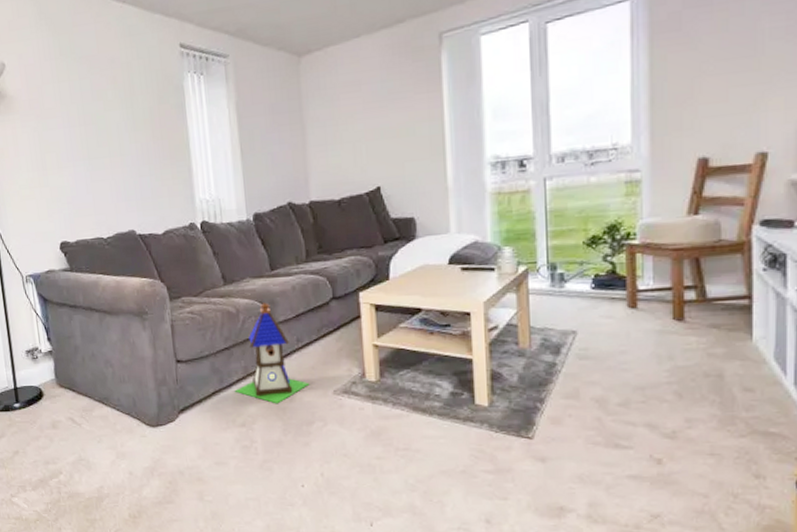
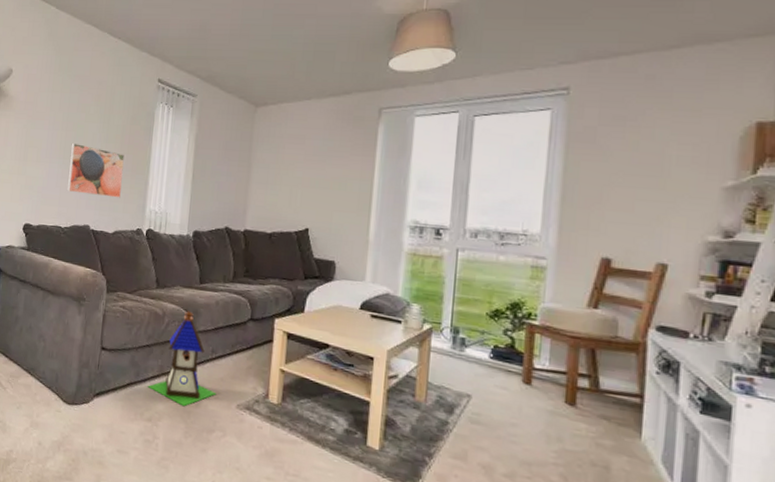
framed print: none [94,138,164,197] -> present [66,142,125,198]

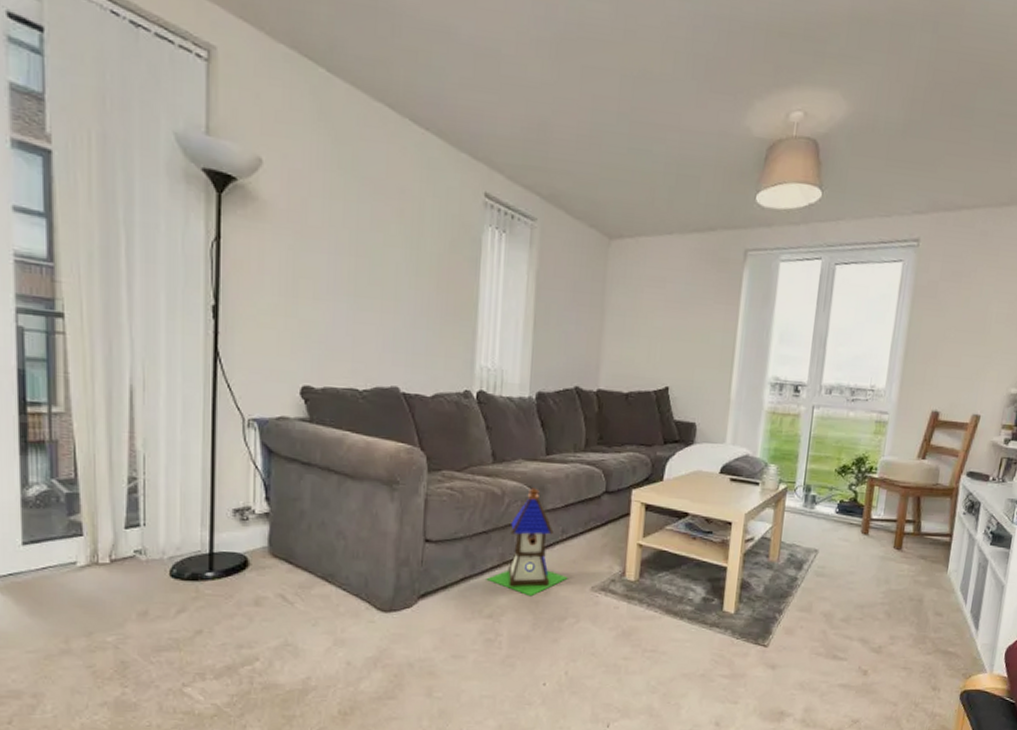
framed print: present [66,142,125,198] -> none [362,274,443,351]

